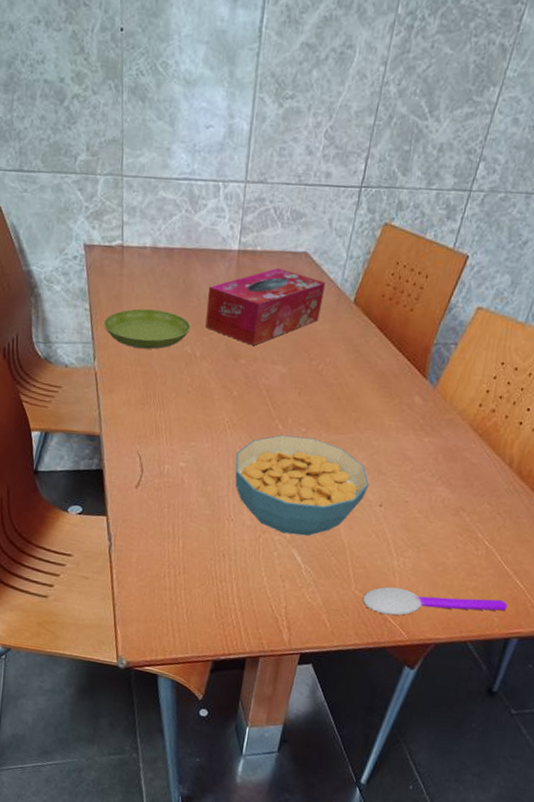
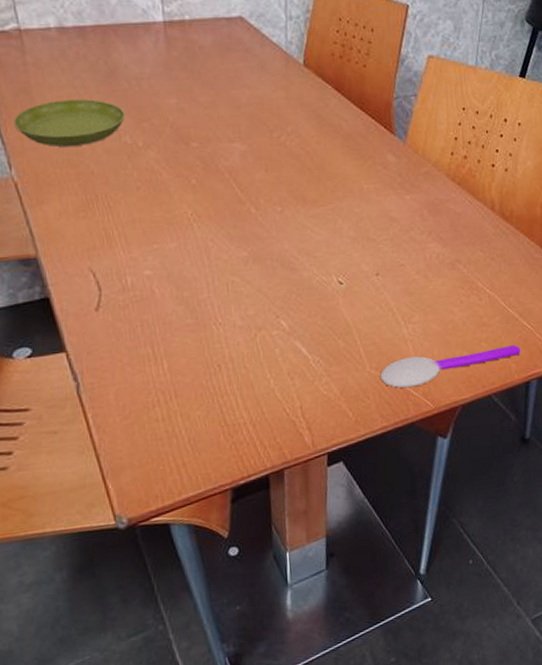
tissue box: present [205,267,325,345] -> none [137,36,271,125]
cereal bowl: present [235,434,370,536] -> none [209,216,361,327]

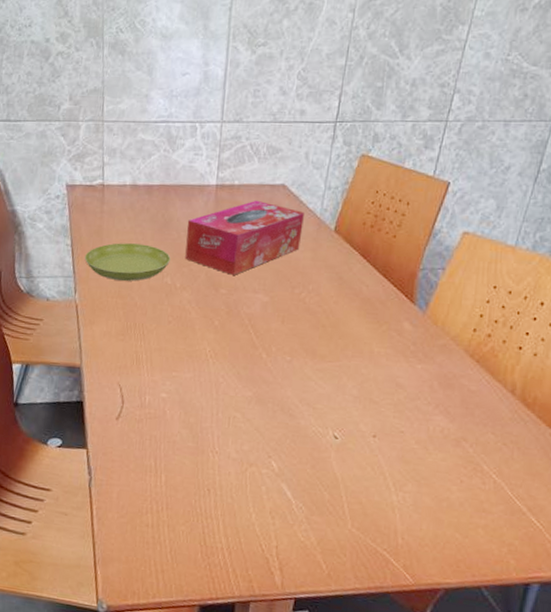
tissue box: none [137,36,271,125] -> present [185,200,304,275]
spoon: present [380,345,521,388] -> none [361,524,524,557]

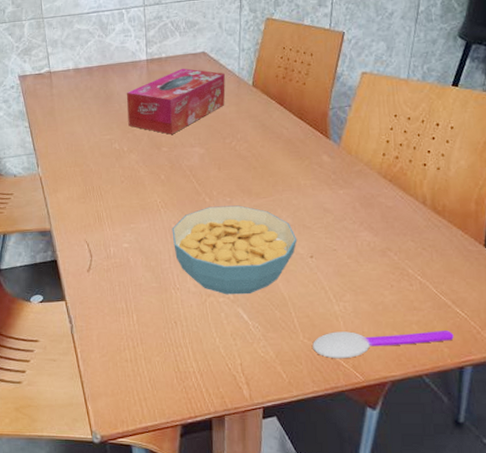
saucer: present [84,243,171,281] -> none [42,118,116,152]
cereal bowl: none [218,363,361,470] -> present [172,205,297,295]
spoon: none [361,524,524,557] -> present [312,331,454,359]

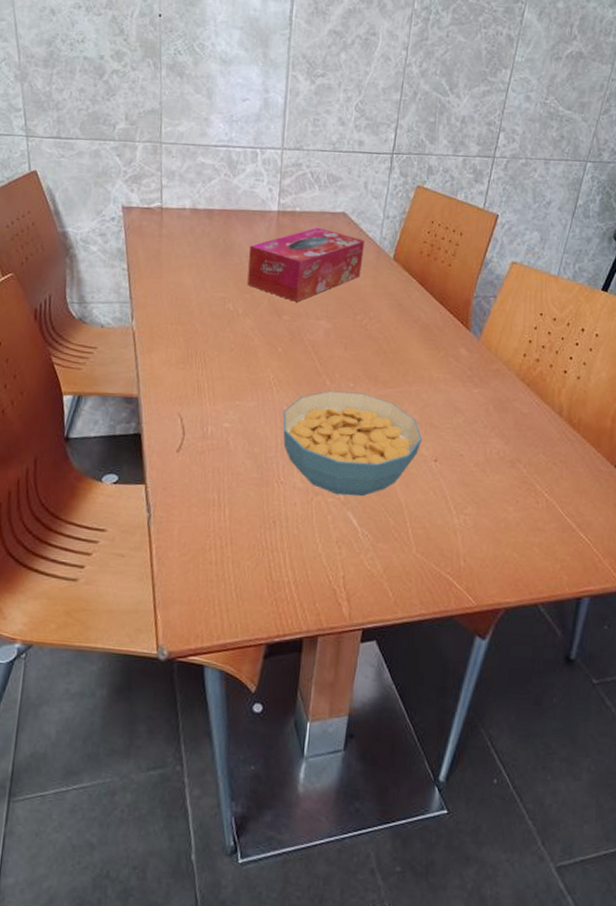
spoon: present [312,331,454,359] -> none [425,547,575,580]

